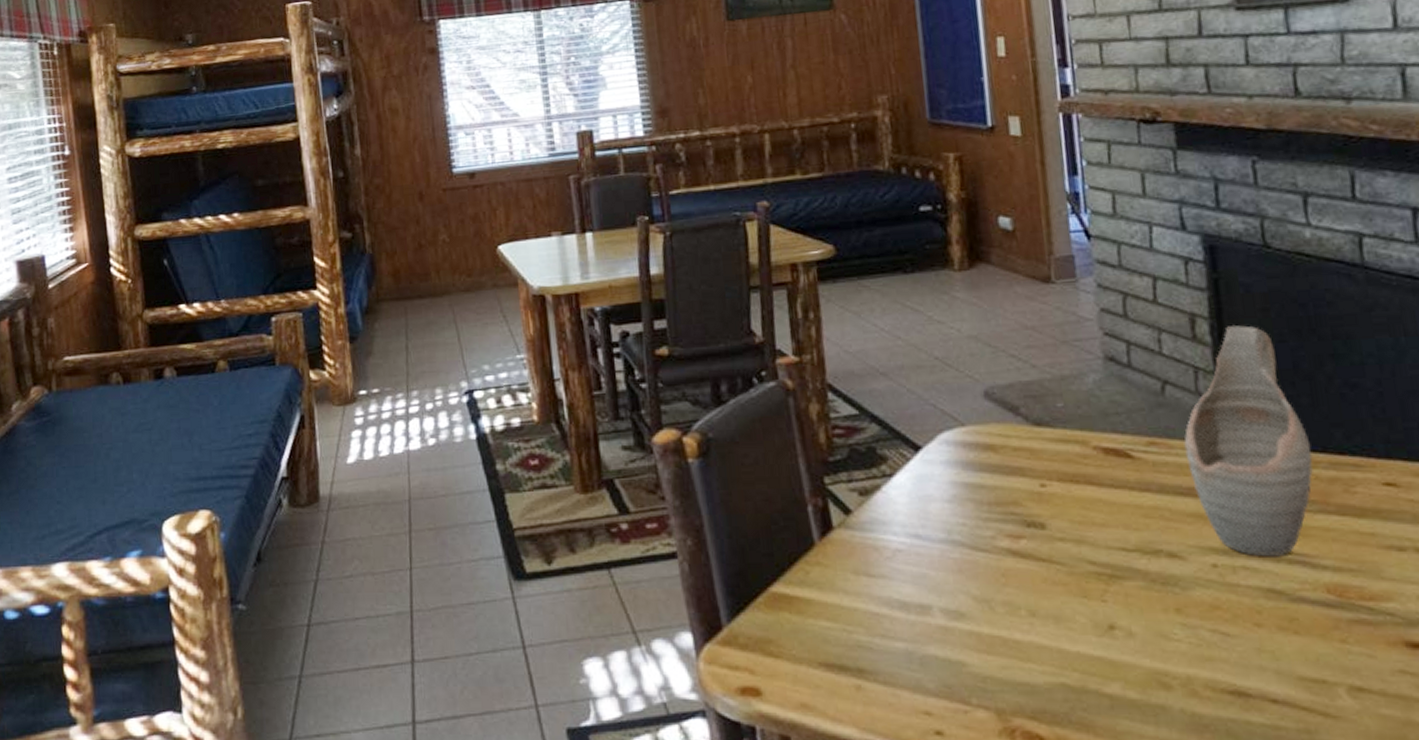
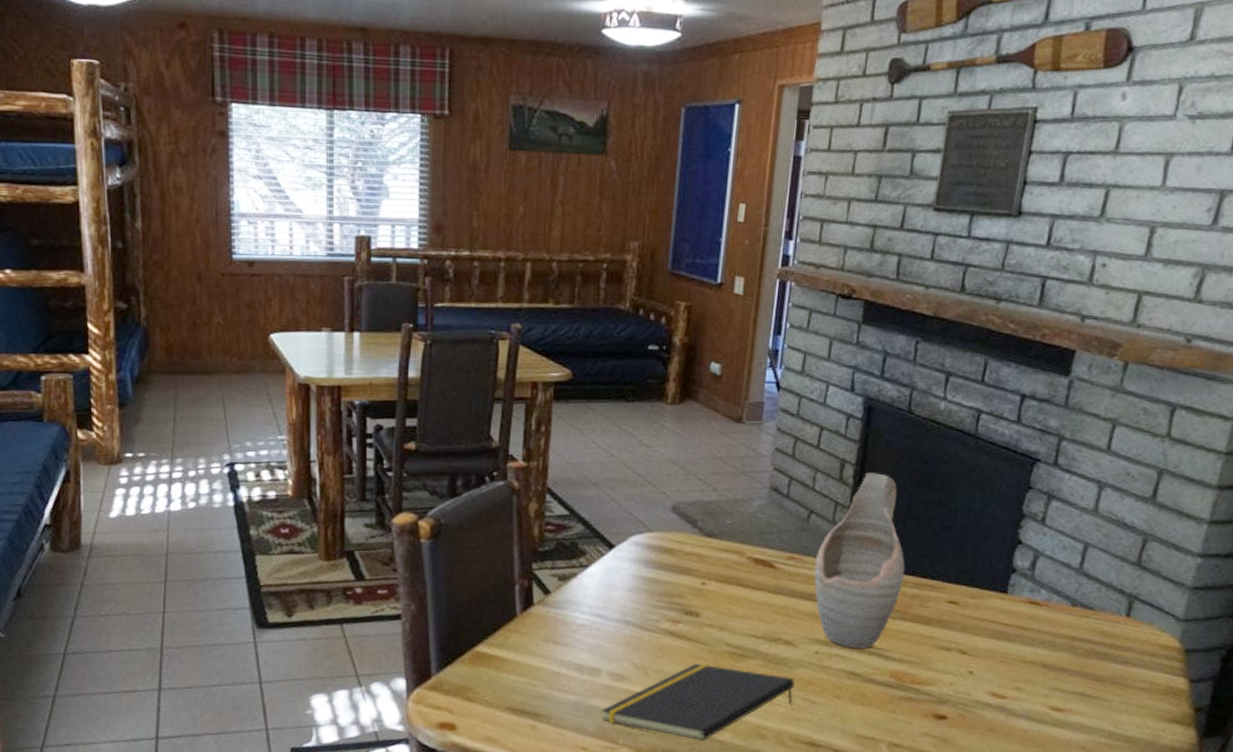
notepad: none [942,590,1198,696] -> present [602,663,795,741]

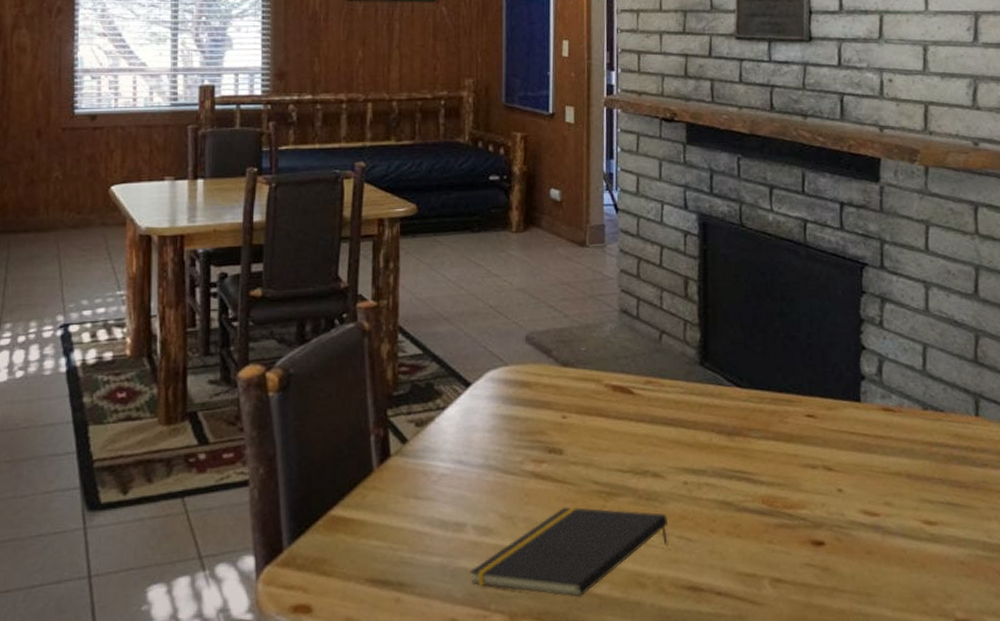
pitcher: present [814,472,905,648] -> none [672,288,761,474]

